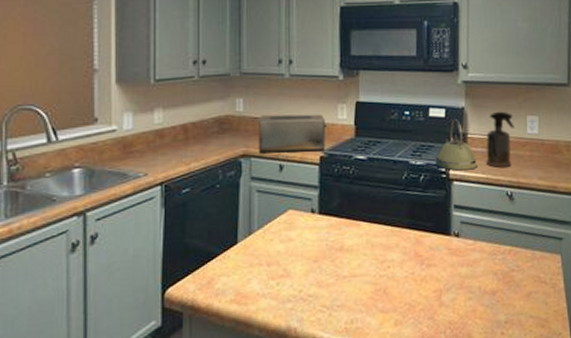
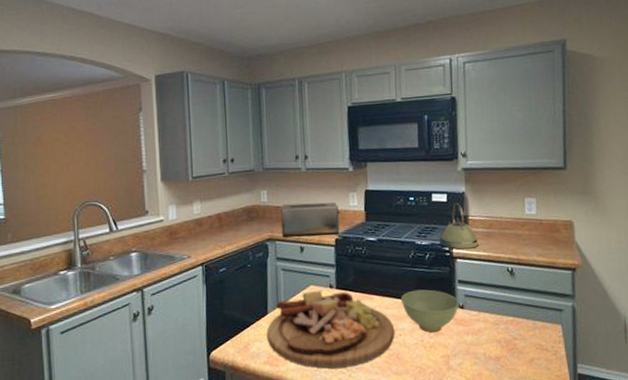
food platter: none [235,215,383,307] -> present [266,290,395,369]
bowl: none [390,215,455,264] -> present [400,289,459,333]
spray bottle: present [486,111,514,169] -> none [486,194,513,247]

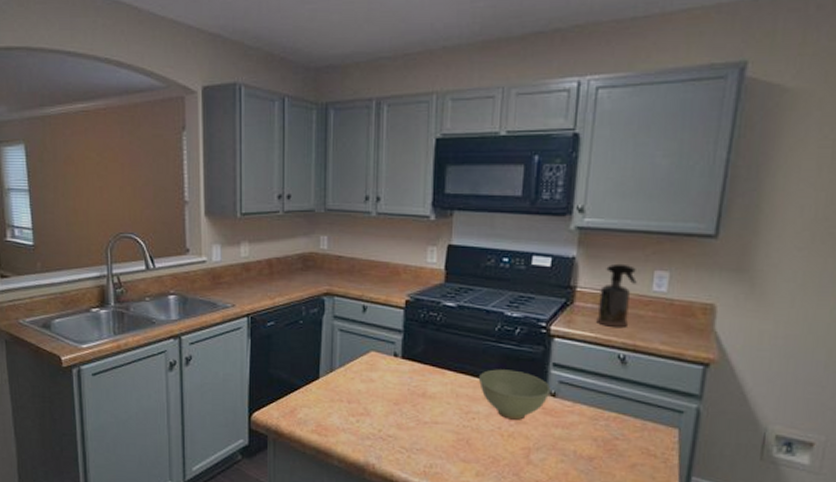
food platter: present [266,290,395,369] -> none [316,357,468,448]
toaster: present [281,202,341,237] -> none [341,255,416,295]
kettle: present [439,203,479,250] -> none [534,270,585,327]
spray bottle: none [486,194,513,247] -> present [596,263,637,329]

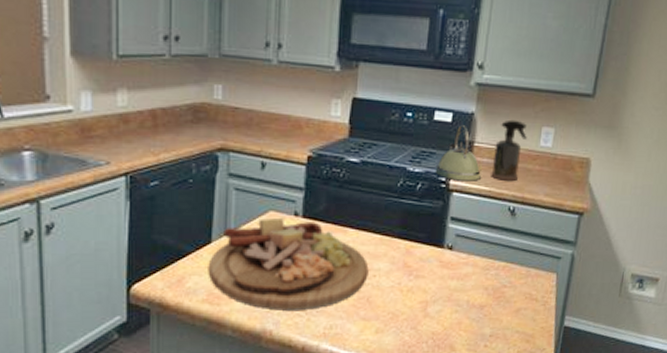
food platter: none [316,357,468,448] -> present [208,217,369,312]
bowl: present [478,369,551,420] -> none [380,225,448,275]
kettle: none [534,270,585,327] -> present [435,125,481,181]

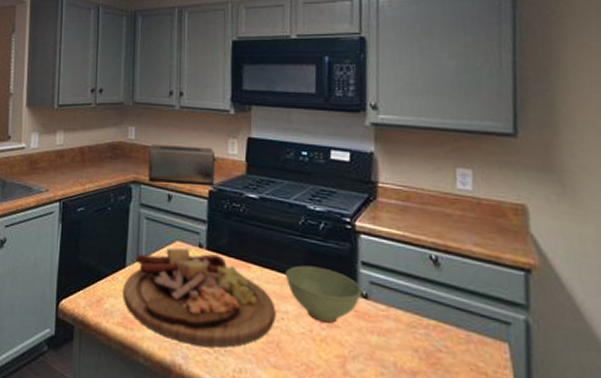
toaster: none [237,106,319,150] -> present [147,145,218,185]
bowl: none [380,225,448,275] -> present [285,265,362,323]
kettle: present [435,125,481,181] -> none [337,165,391,224]
spray bottle: present [491,119,527,182] -> none [401,160,439,227]

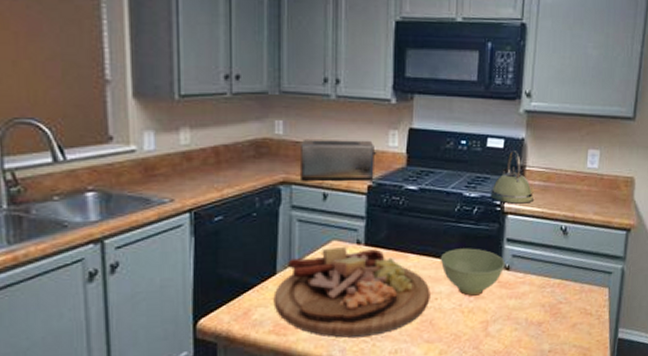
kettle: none [337,165,391,224] -> present [490,151,534,204]

